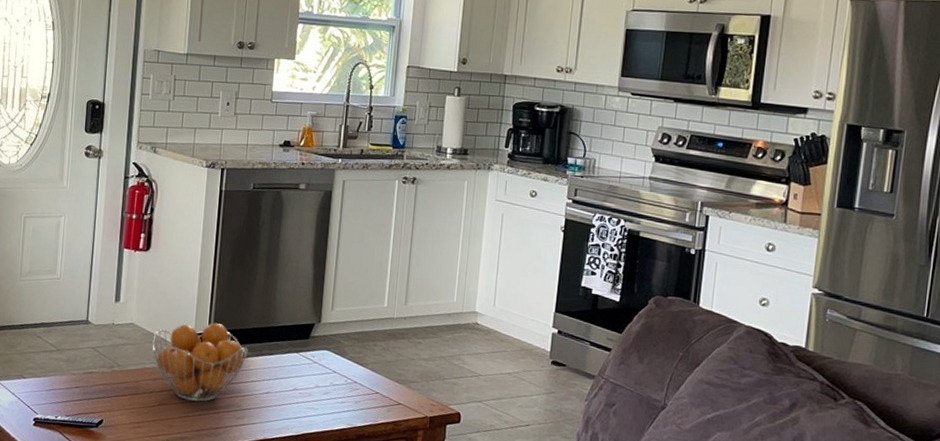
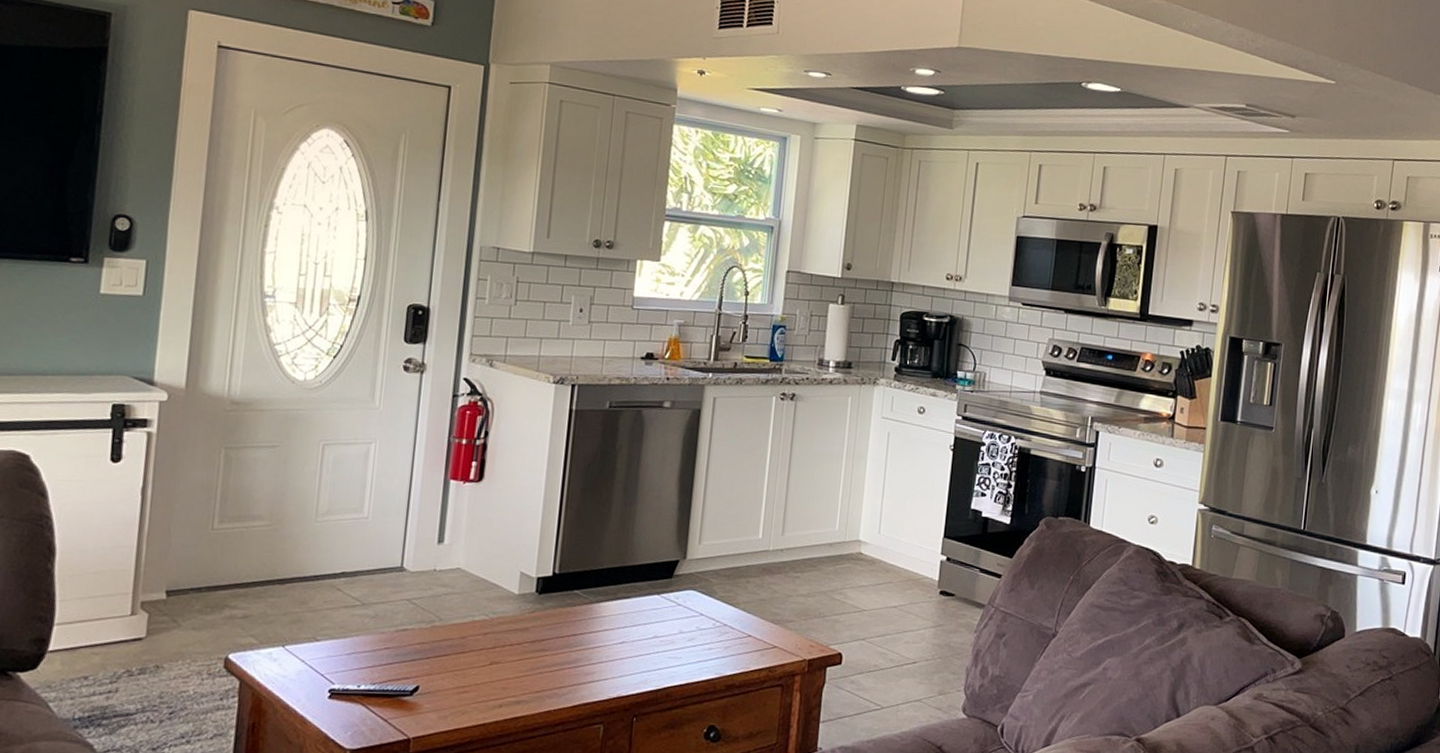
fruit basket: present [152,322,248,402] -> none [483,563,601,658]

